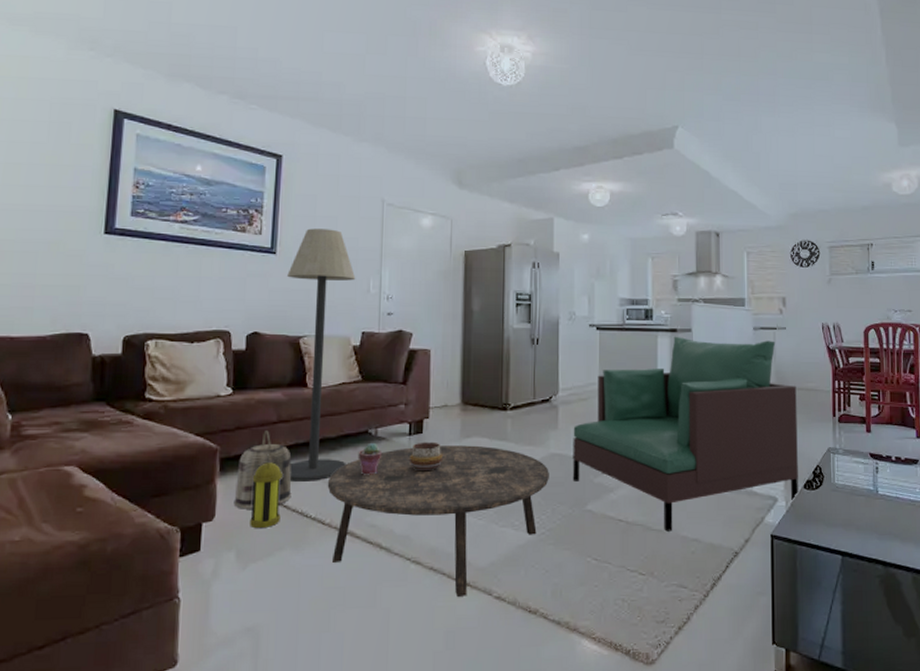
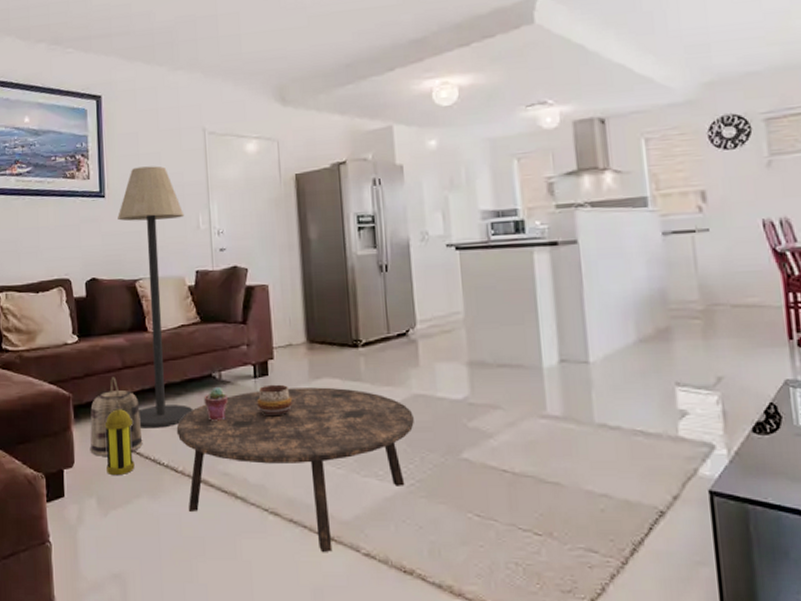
armchair: present [572,336,798,532] -> none [437,247,745,485]

